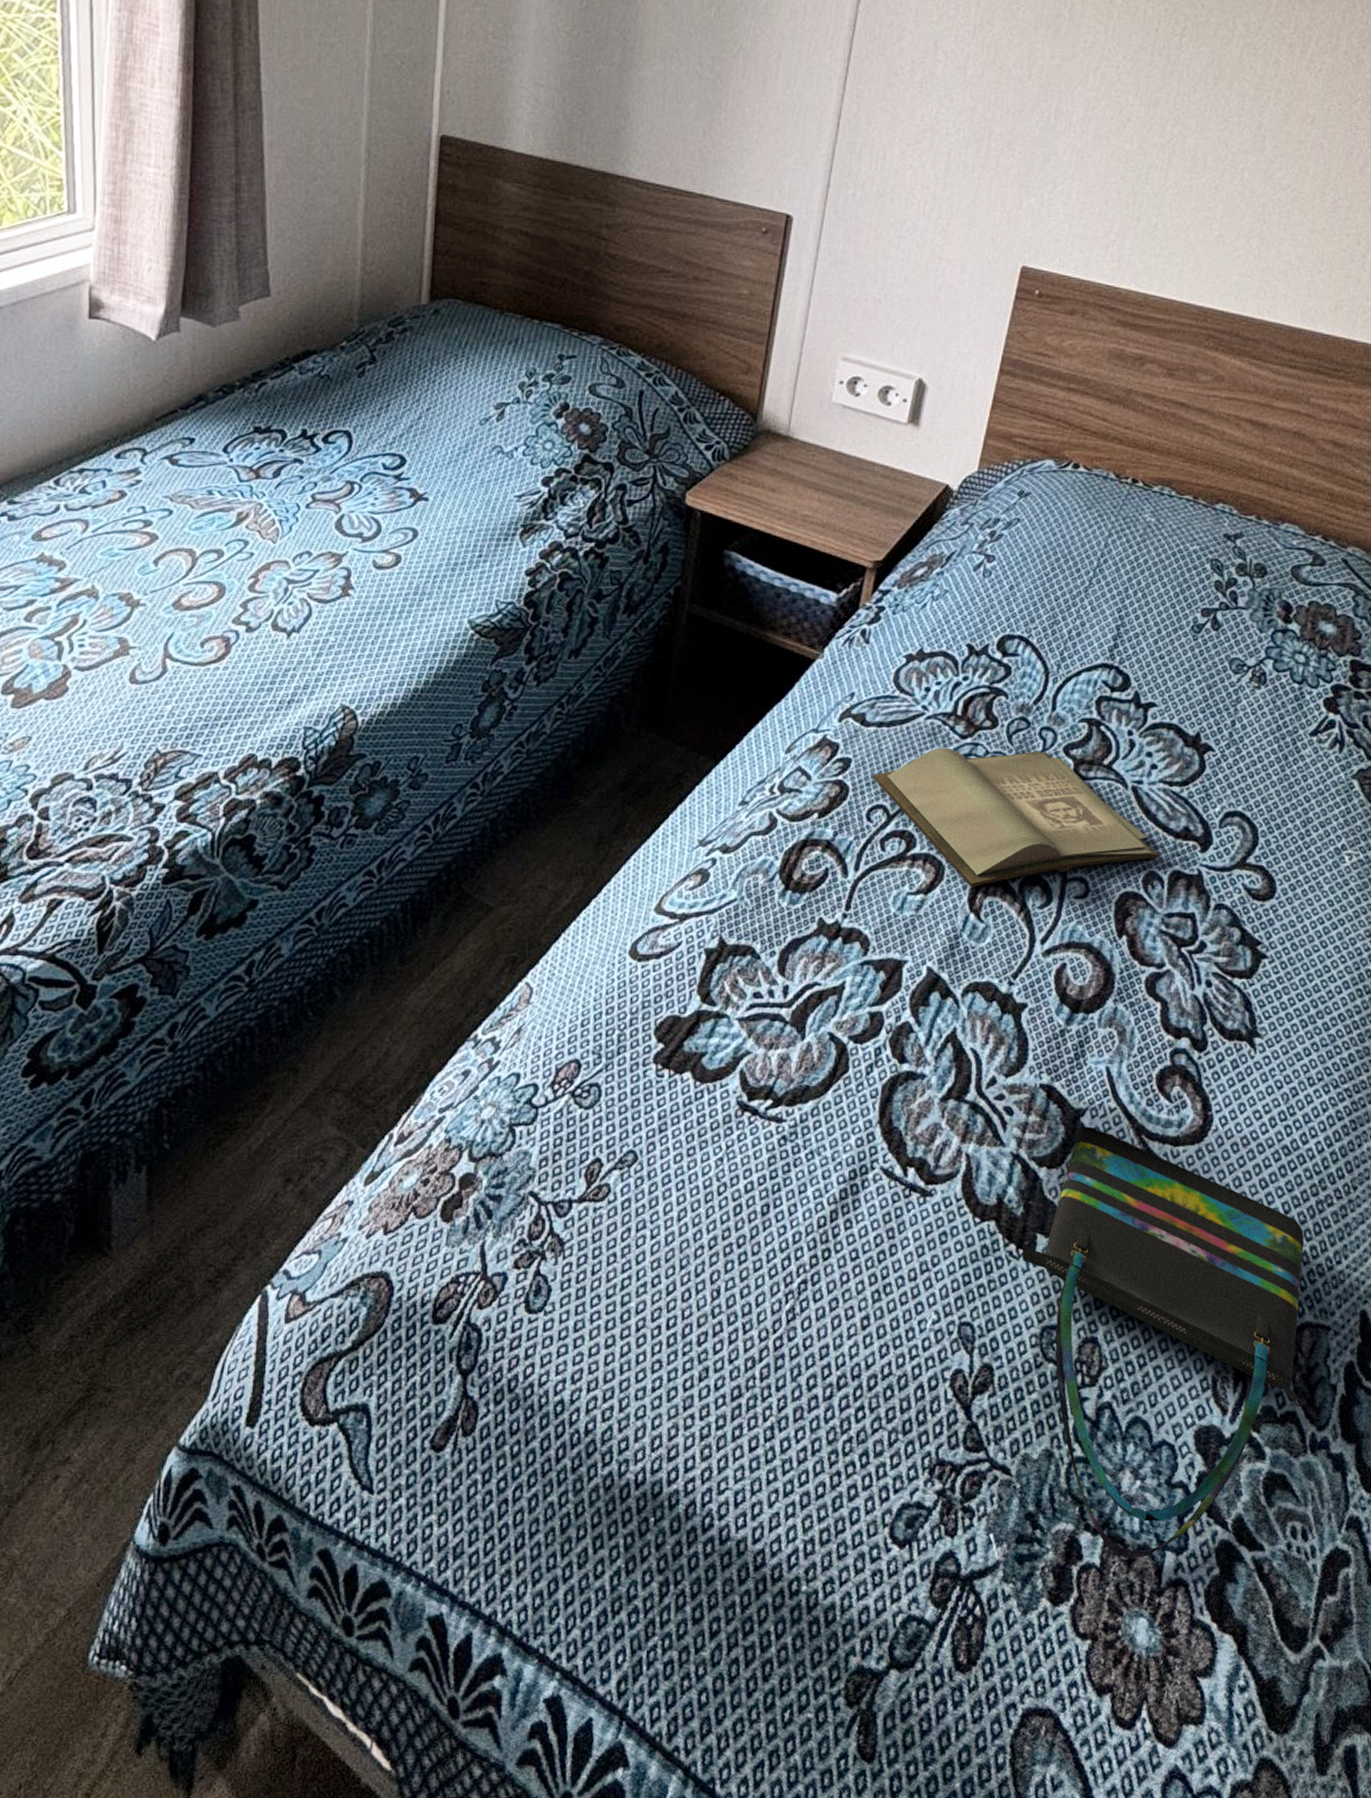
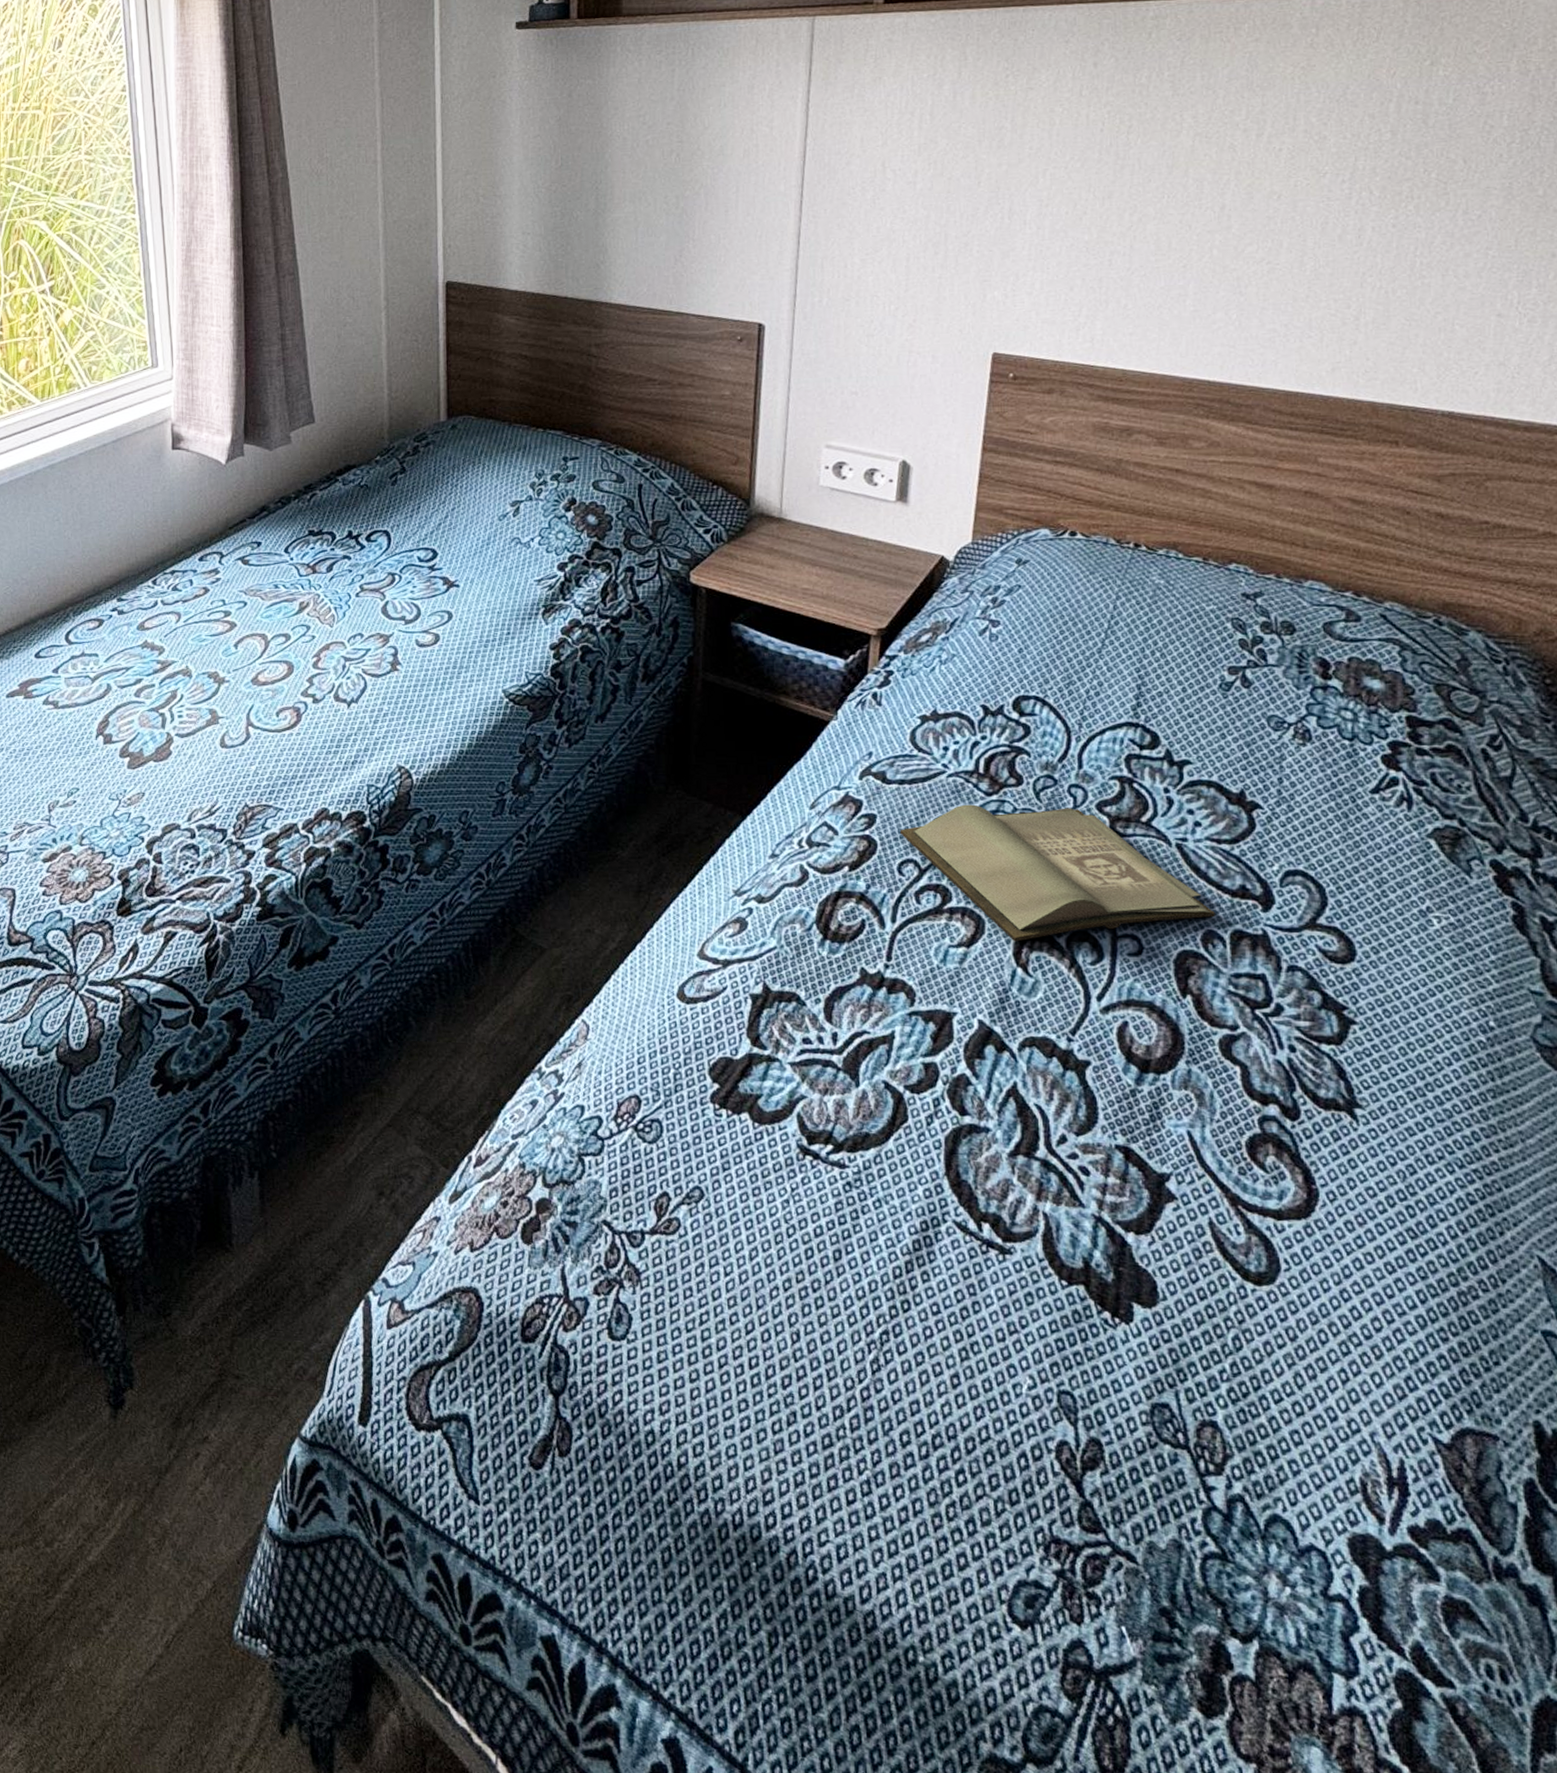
tote bag: present [1021,1126,1305,1559] -> none [1117,1192,1478,1677]

